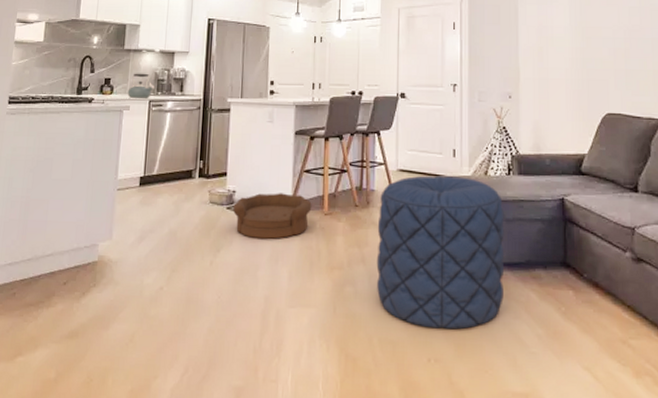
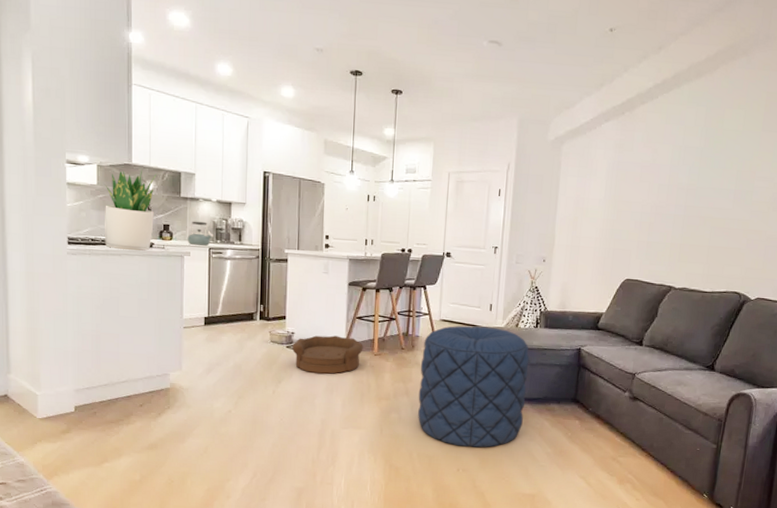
planter: none [45,24,102,108] -> present [104,169,157,251]

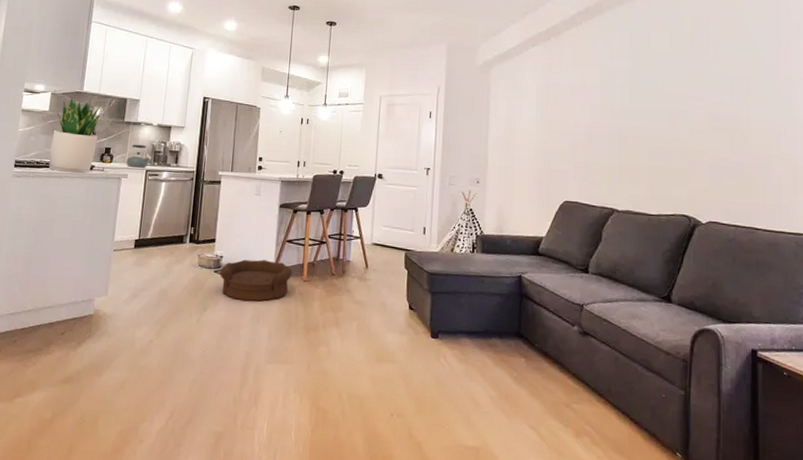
pouf: present [418,325,530,448] -> none [348,249,467,389]

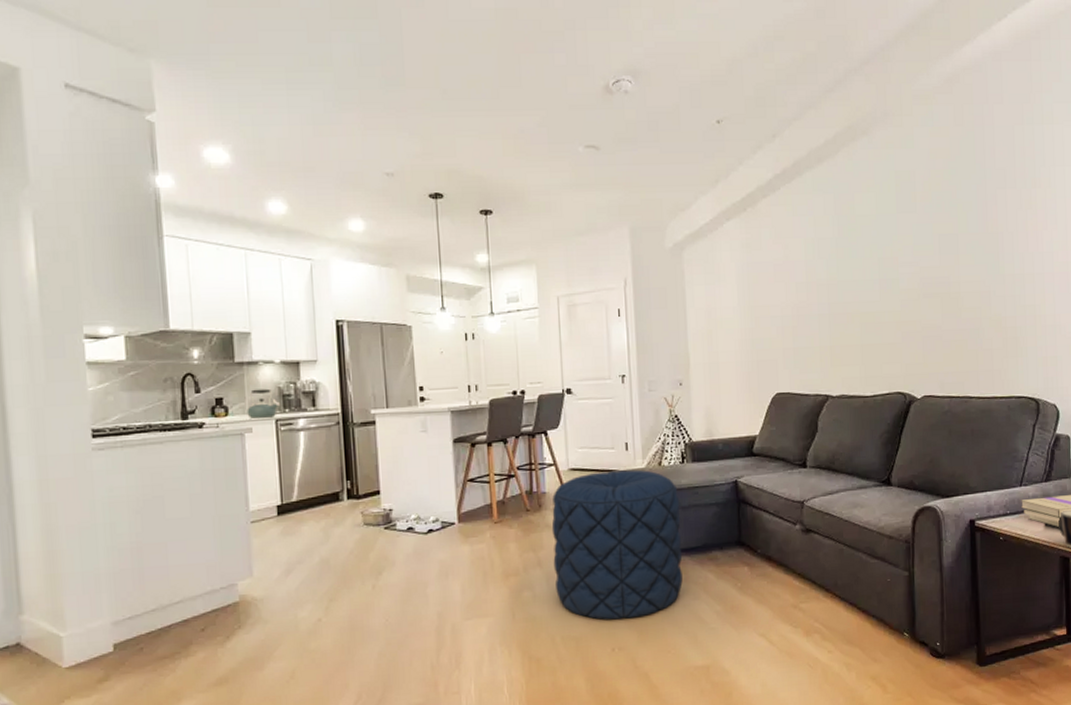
planter: present [48,97,104,174] -> none [136,335,203,436]
pet bed: present [220,259,292,301] -> none [392,505,480,556]
pouf: none [348,249,467,389] -> present [551,469,683,620]

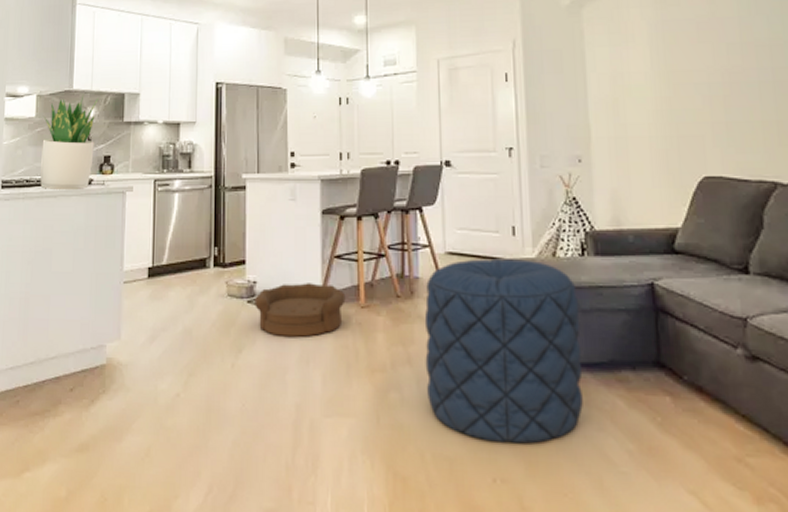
planter: none [136,335,203,436] -> present [40,95,98,191]
kettle: present [247,388,280,420] -> none [130,148,159,179]
pet bed: none [392,505,480,556] -> present [255,283,346,337]

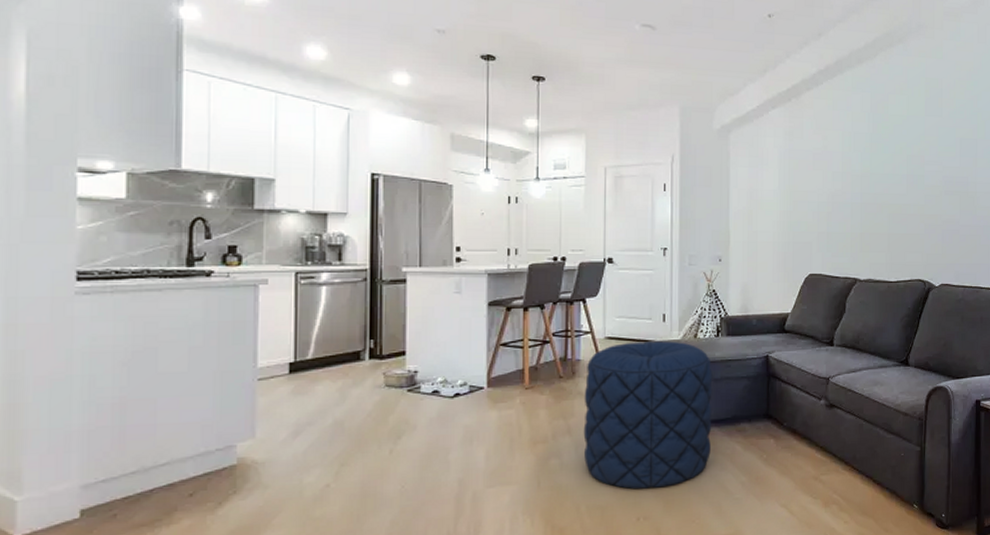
planter: present [40,95,98,191] -> none [135,176,218,283]
pet bed: present [255,283,346,337] -> none [416,369,511,420]

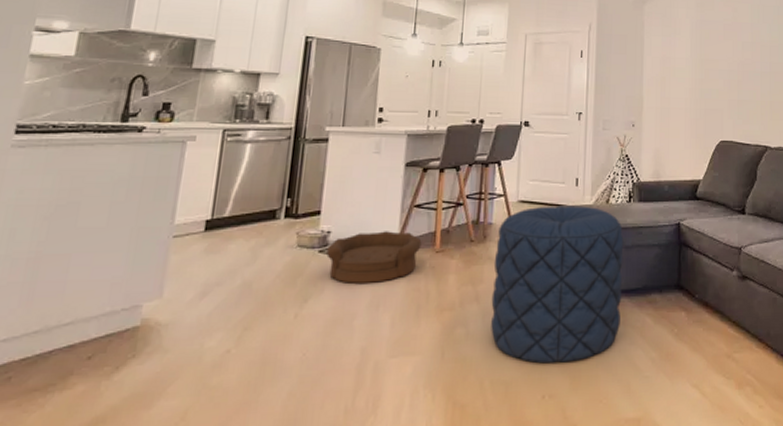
pet bed: none [416,369,511,420] -> present [326,231,422,283]

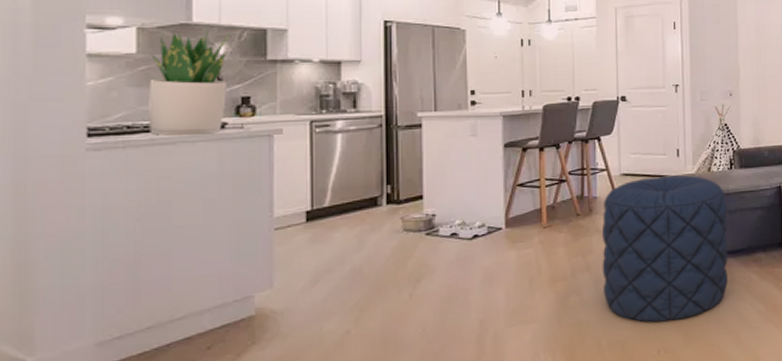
planter: none [72,37,162,138] -> present [147,29,230,137]
pet bed: present [326,231,422,283] -> none [434,210,528,262]

